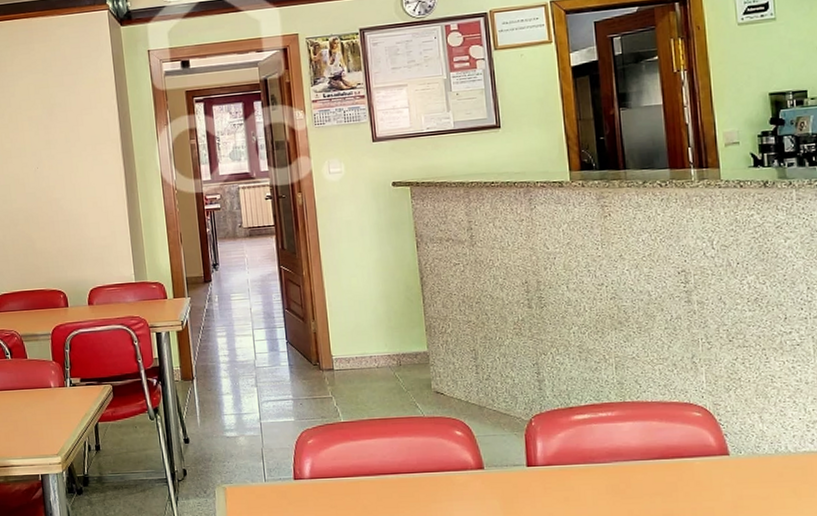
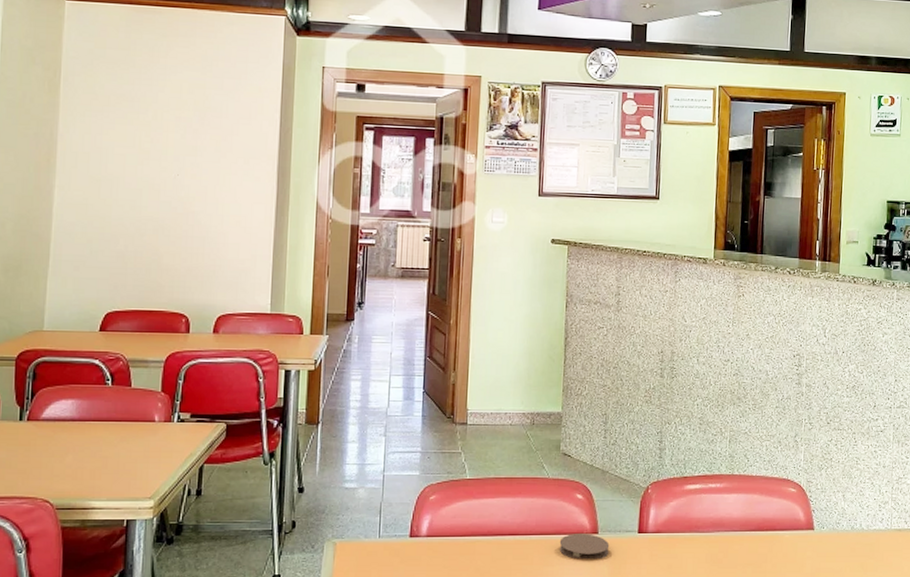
coaster: none [444,469,499,495] -> present [559,534,610,560]

